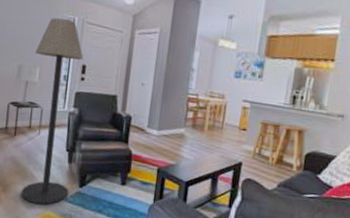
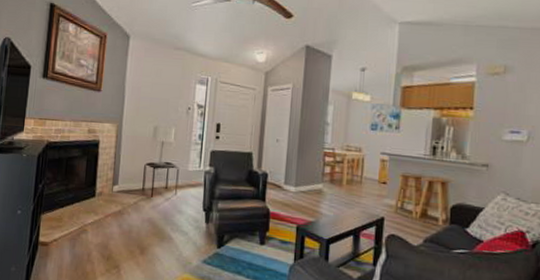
floor lamp: present [21,18,84,205] -> none [158,79,218,267]

